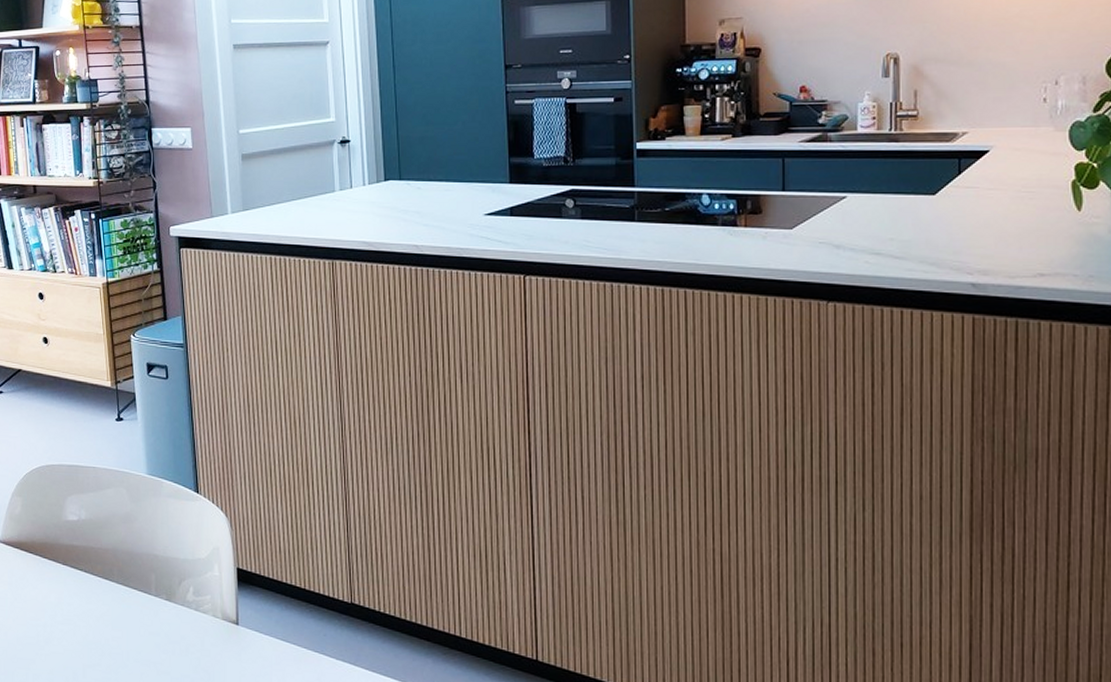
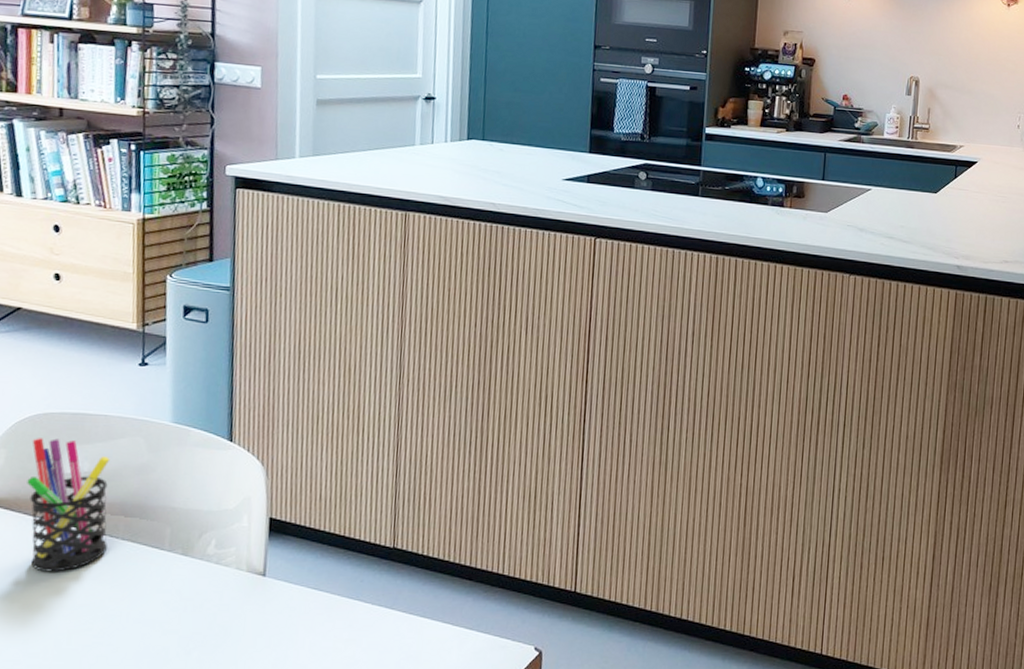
pen holder: none [39,487,107,611] -> present [27,438,111,572]

